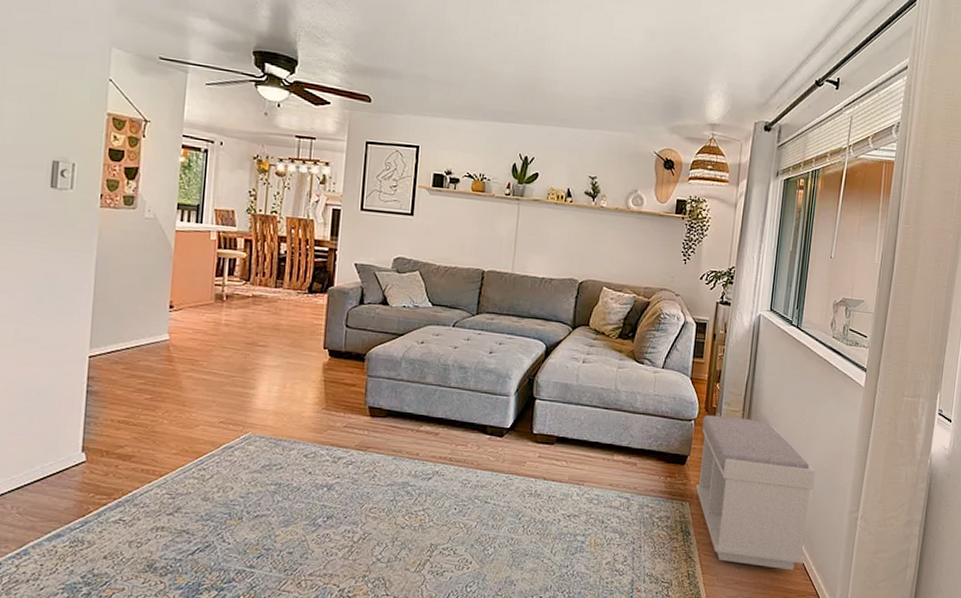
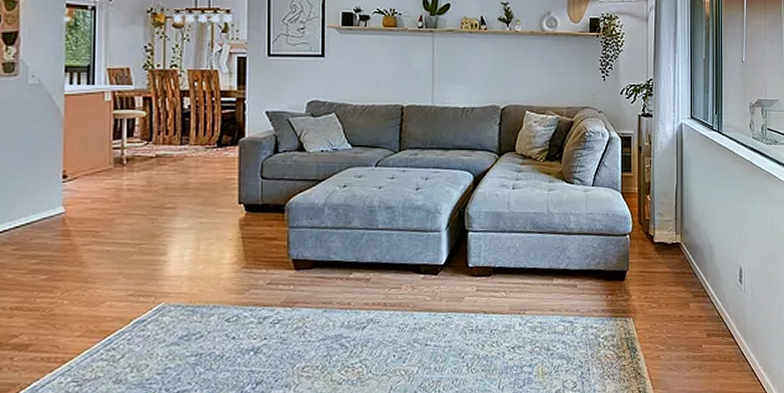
bench: present [696,415,816,571] -> none [637,227,751,374]

